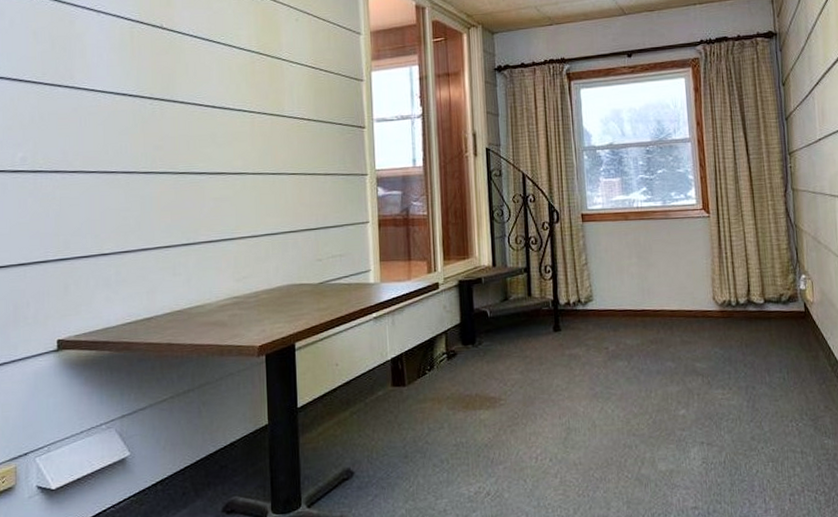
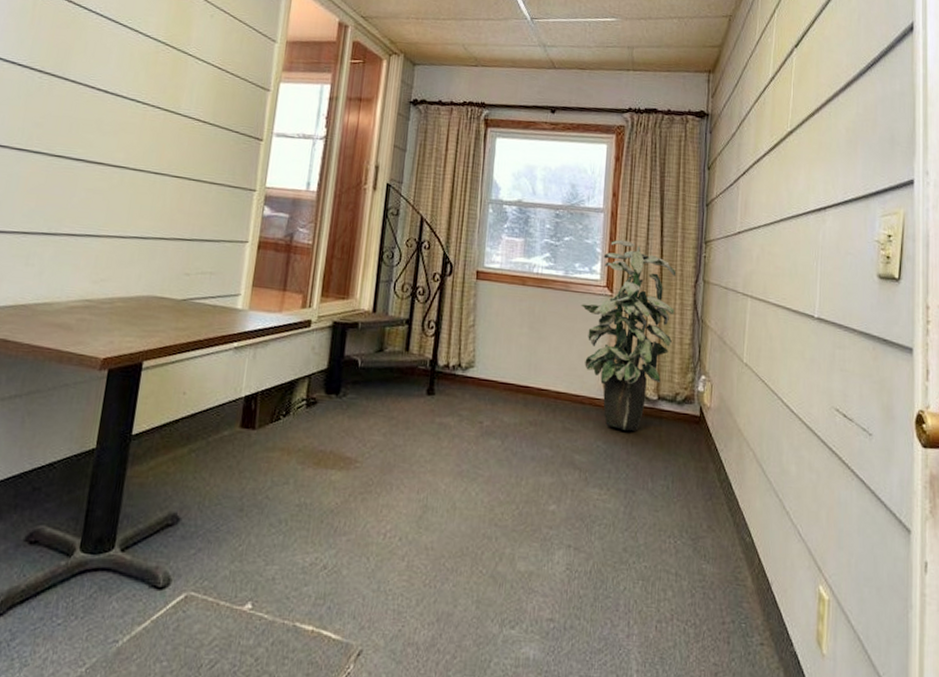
indoor plant: none [682,163,770,335] -> present [581,239,676,431]

